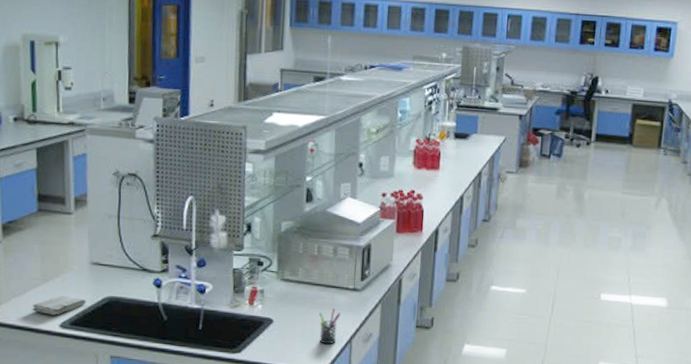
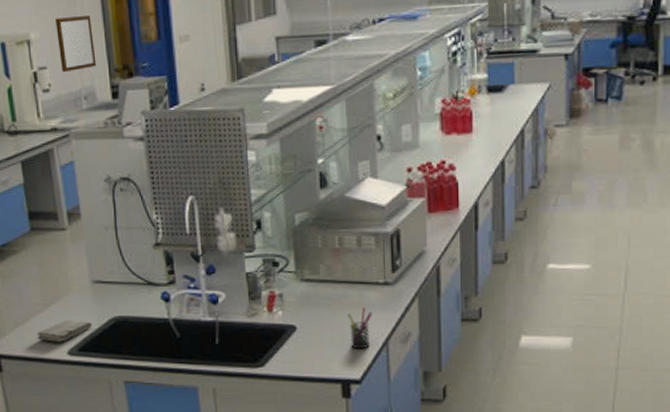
writing board: none [84,26,118,75] -> present [55,16,97,72]

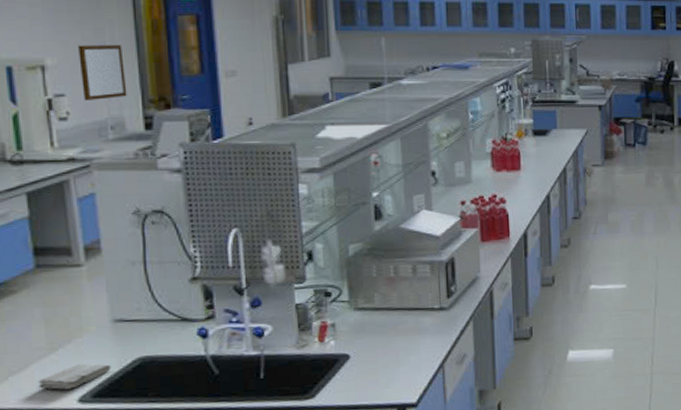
pen holder: present [347,307,372,349] -> none [403,332,428,374]

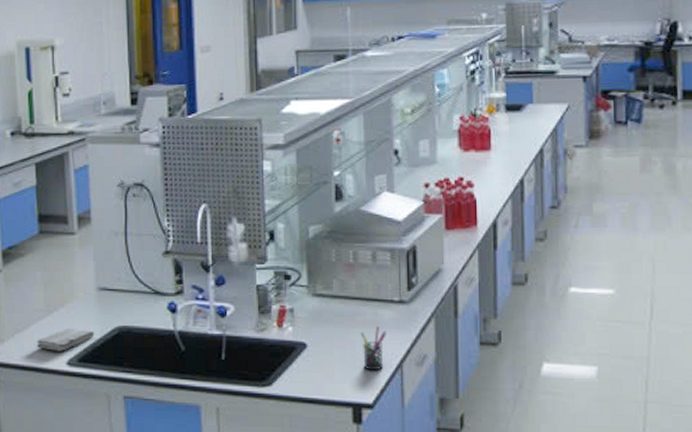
writing board: present [78,45,127,100] -> none [81,24,118,77]
pen holder: none [403,332,428,374] -> present [360,326,386,371]

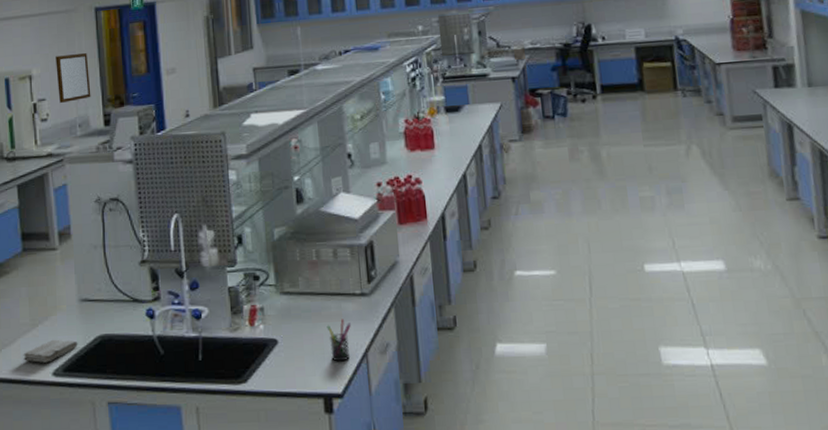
writing board: none [81,24,118,77] -> present [56,53,91,103]

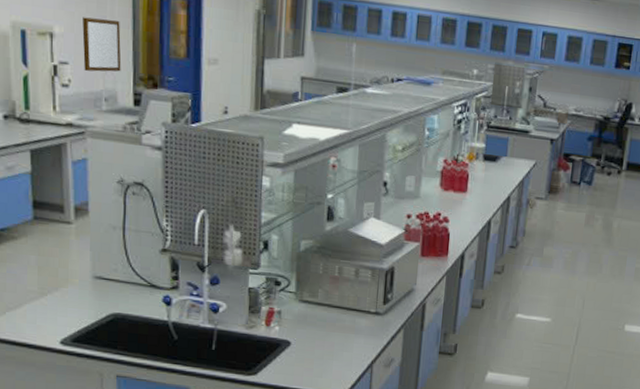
washcloth: present [23,339,78,363] -> none [29,310,89,331]
pen holder: present [326,319,351,362] -> none [339,332,362,369]

